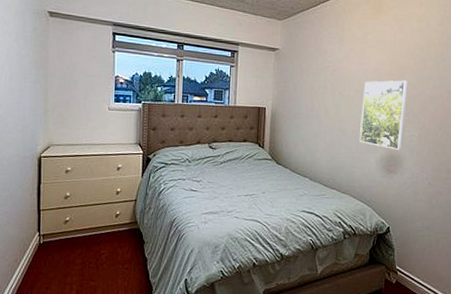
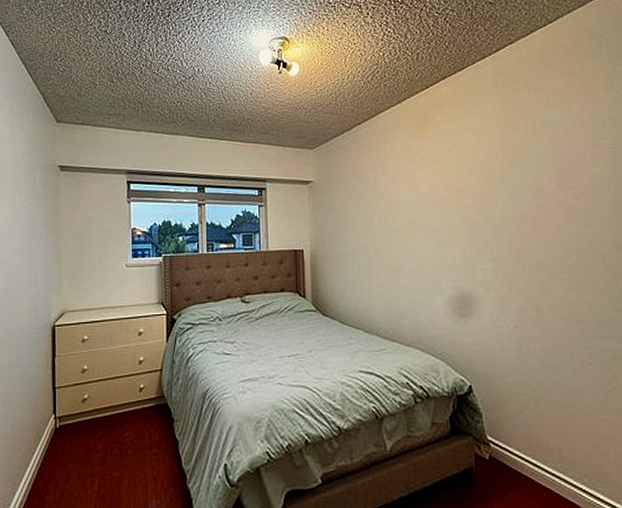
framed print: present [359,80,408,150] -> none [418,203,475,288]

